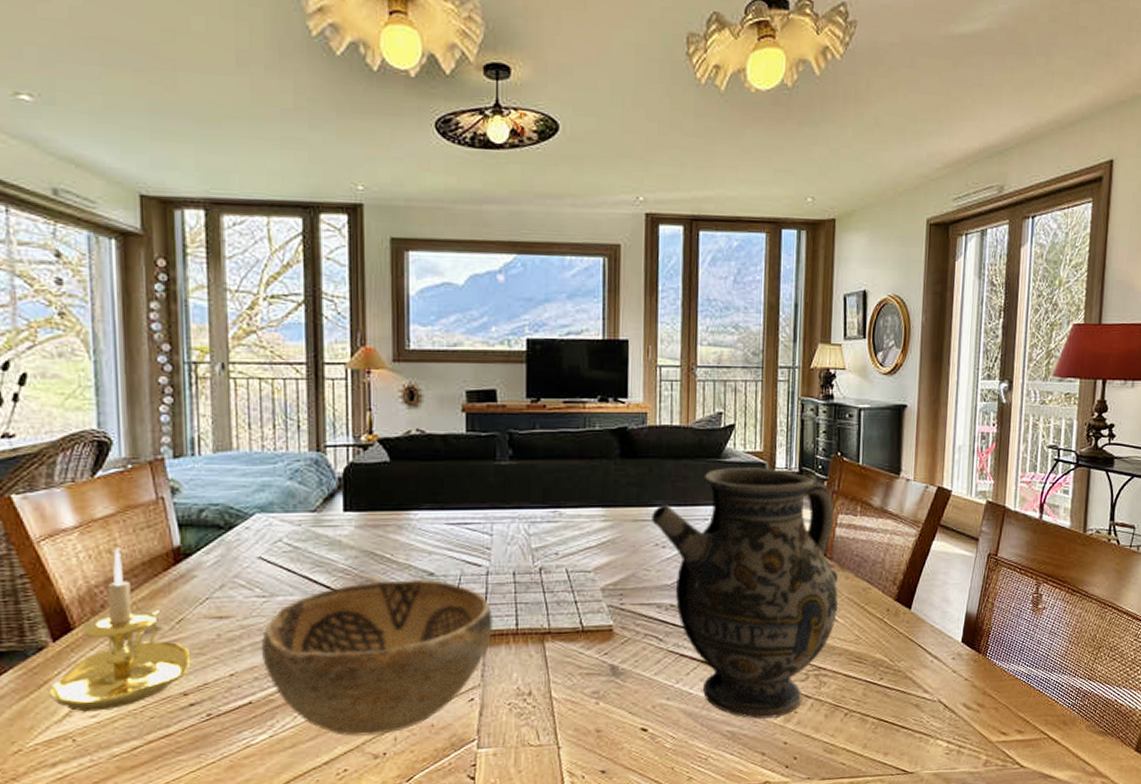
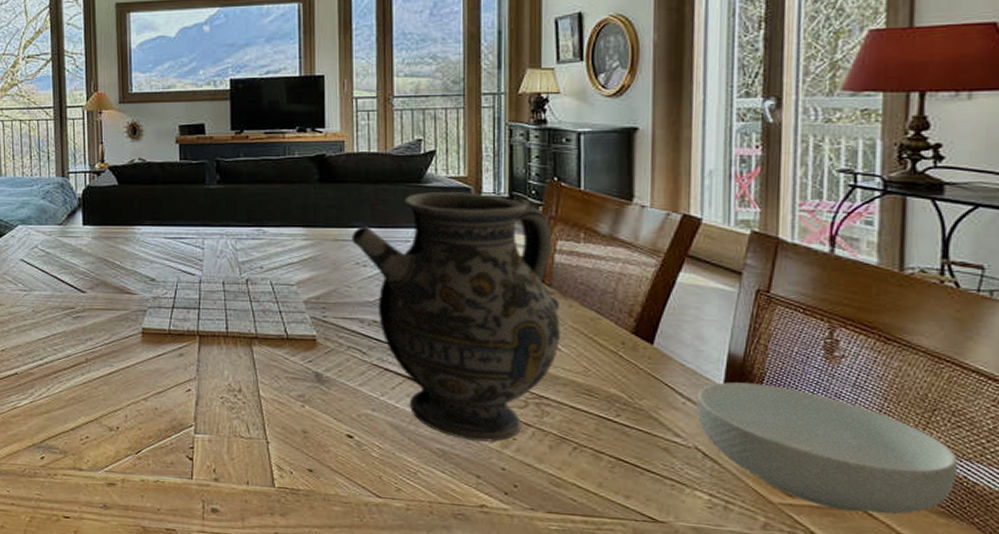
decorative bowl: present [260,578,493,737] -> none [23,282,206,412]
cereal bowl: none [941,637,1113,741] -> present [696,382,958,515]

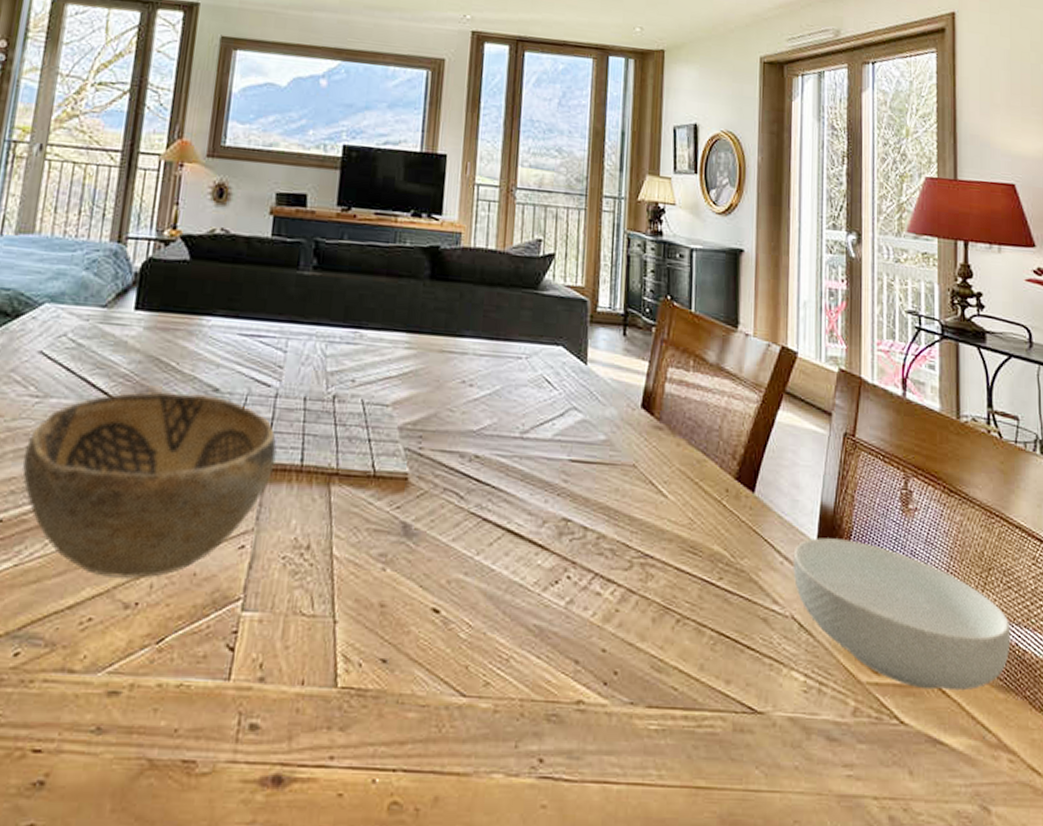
decorative bowl: none [23,282,206,412] -> present [21,392,277,580]
ewer: present [352,191,560,443] -> none [459,301,668,616]

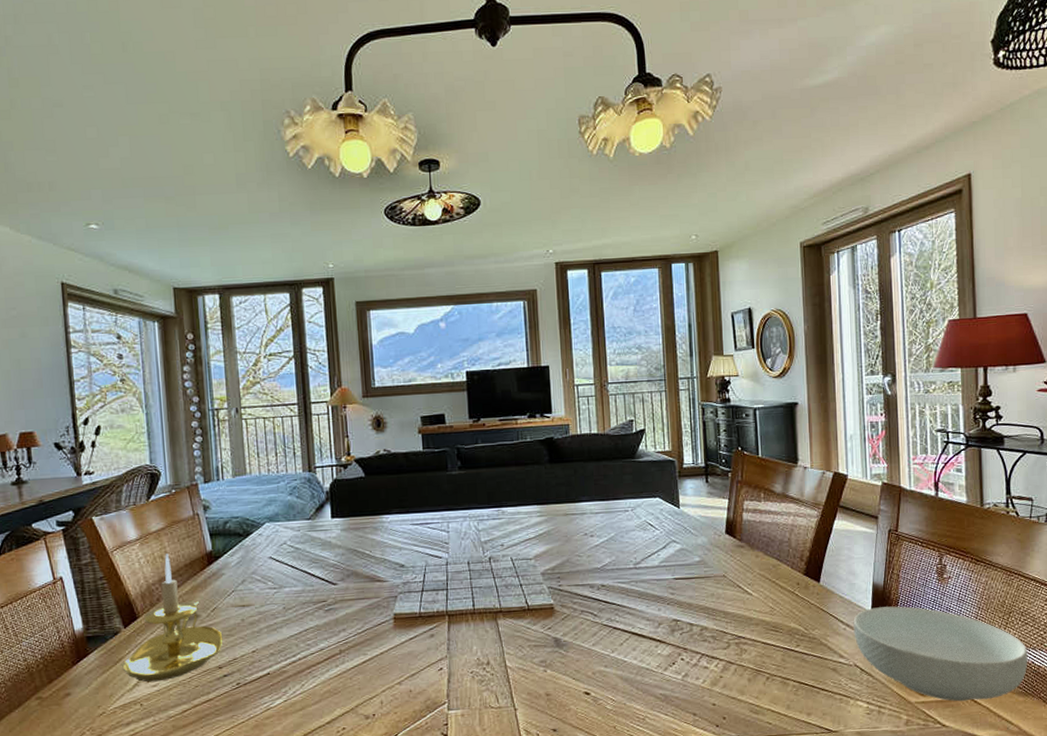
decorative bowl: present [21,392,277,580] -> none [274,569,454,701]

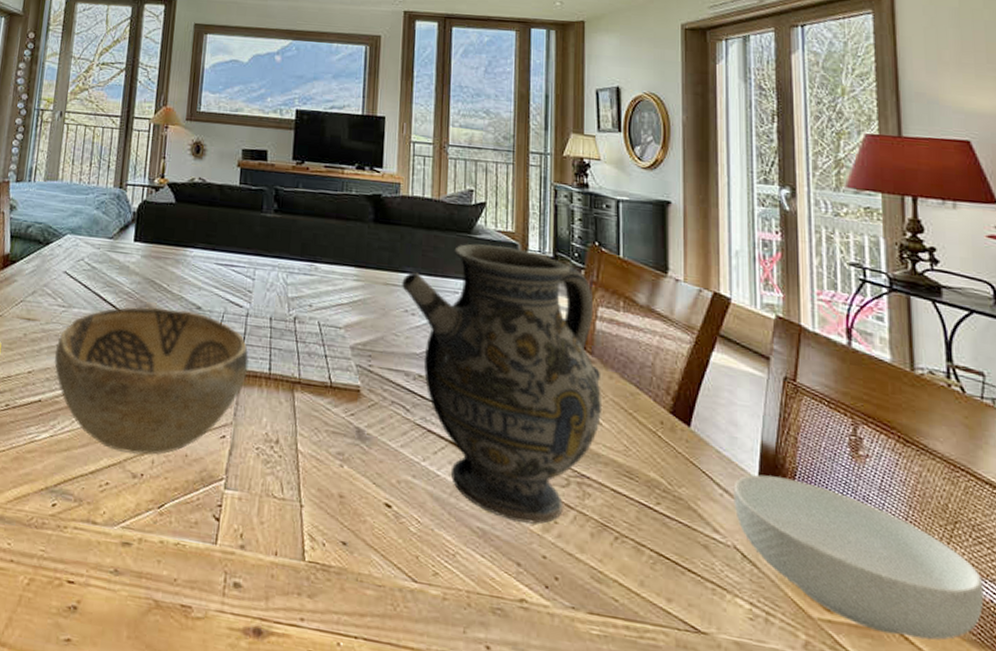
decorative bowl: none [274,569,454,701] -> present [53,307,249,456]
ewer: none [579,464,751,684] -> present [402,243,601,524]

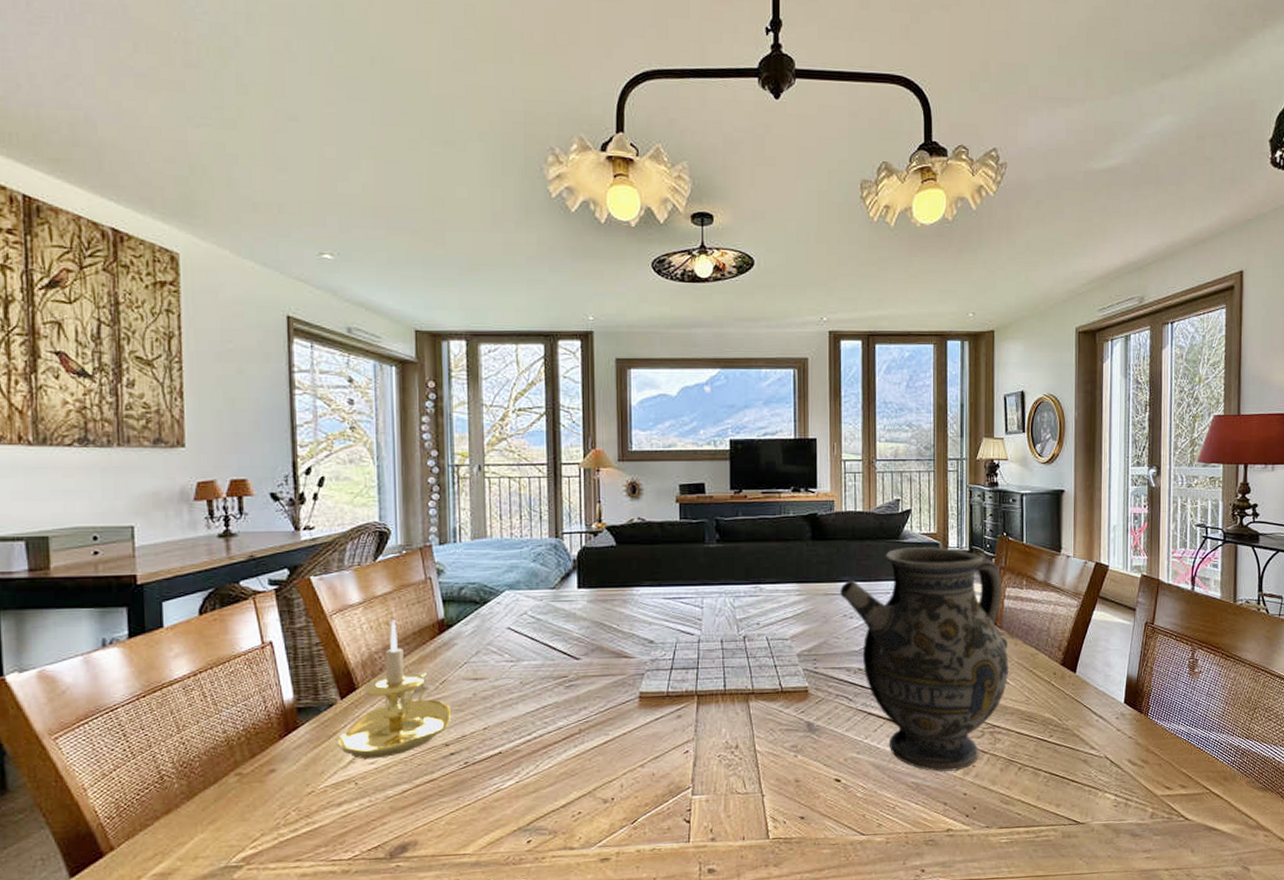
decorative bowl: present [53,307,249,456] -> none [509,645,704,783]
cereal bowl: present [733,474,984,641] -> none [1106,699,1270,796]

